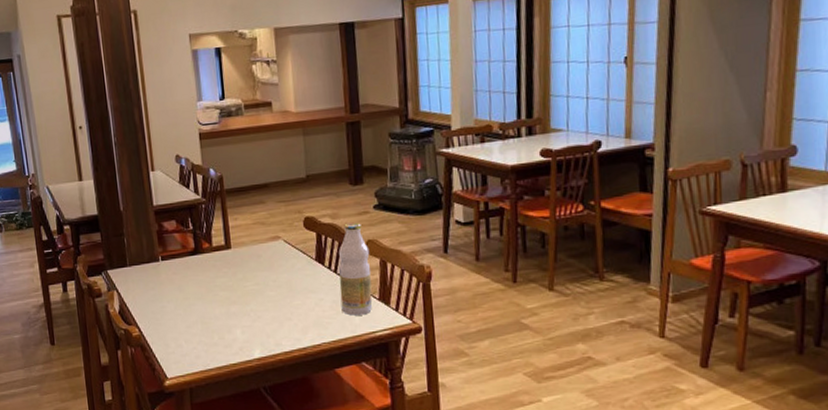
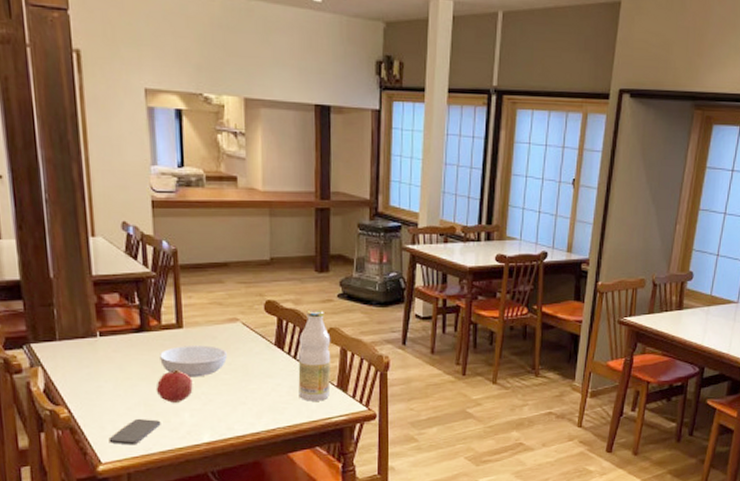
smartphone: none [172,335,216,362] -> present [108,418,161,445]
fruit: none [210,288,243,320] -> present [156,369,193,403]
serving bowl: none [212,264,272,296] -> present [160,345,227,378]

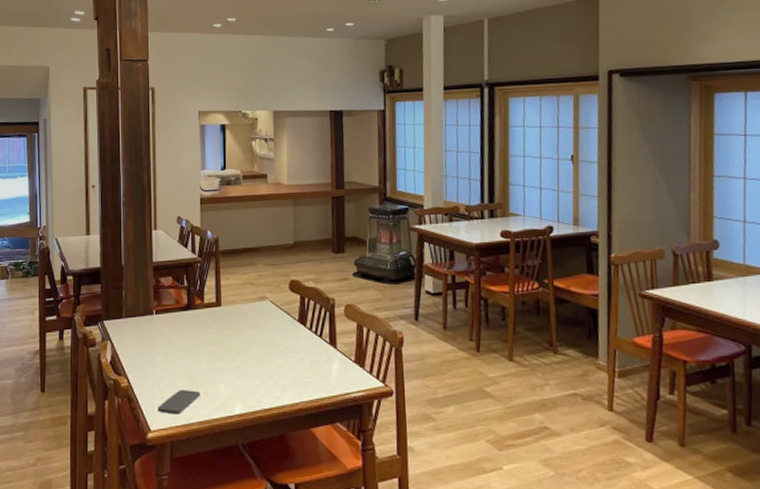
fruit: present [156,369,193,403] -> none [197,344,228,375]
serving bowl: present [160,345,227,378] -> none [202,322,257,352]
bottle: present [298,309,331,402] -> none [319,287,349,376]

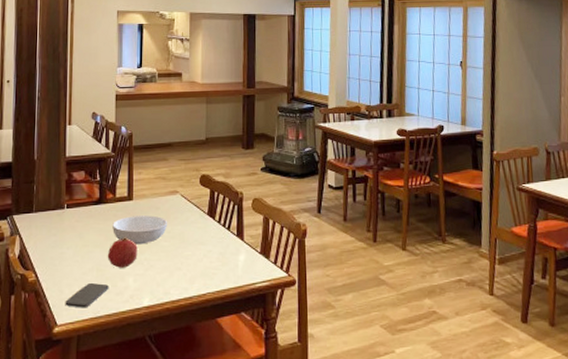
fruit: none [197,344,228,375] -> present [107,237,138,268]
serving bowl: none [202,322,257,352] -> present [112,215,167,245]

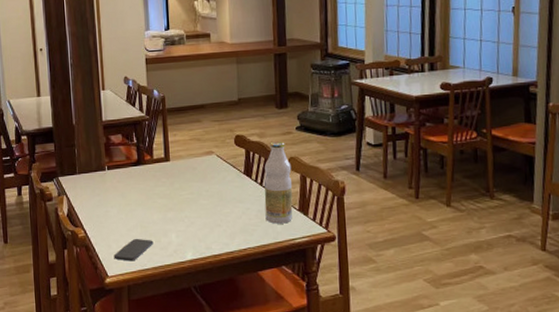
fruit: present [107,237,138,268] -> none [149,196,178,225]
serving bowl: present [112,215,167,245] -> none [152,175,205,203]
bottle: none [227,182,255,267] -> present [264,141,293,224]

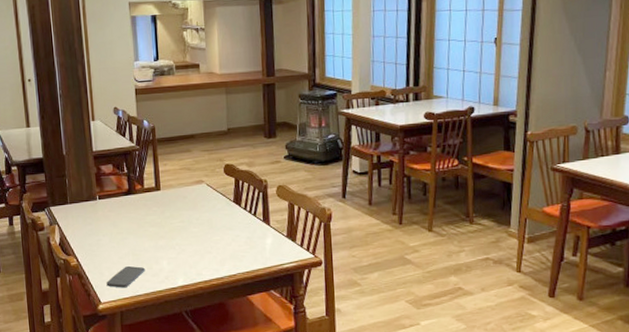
bottle: present [264,141,293,224] -> none [253,170,281,250]

